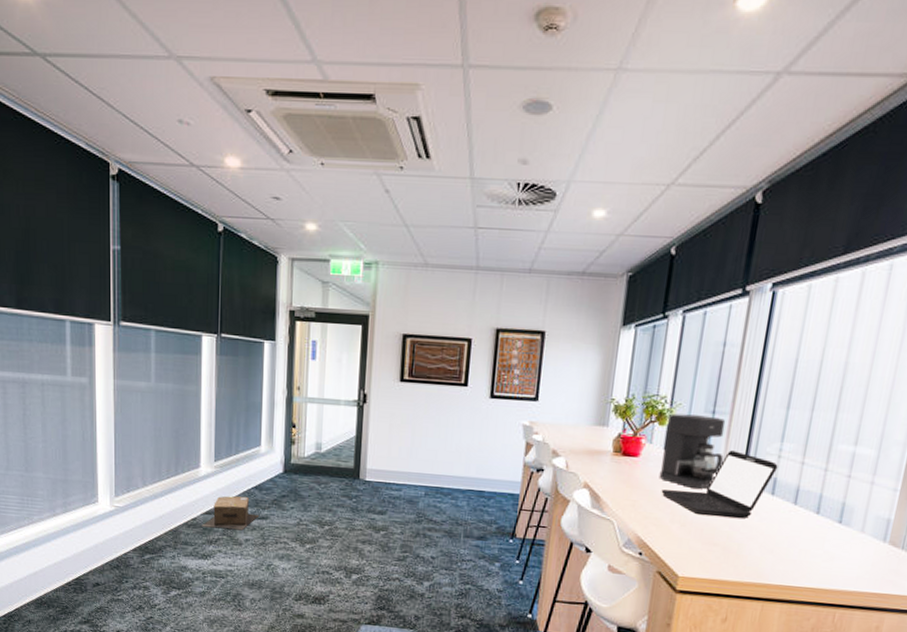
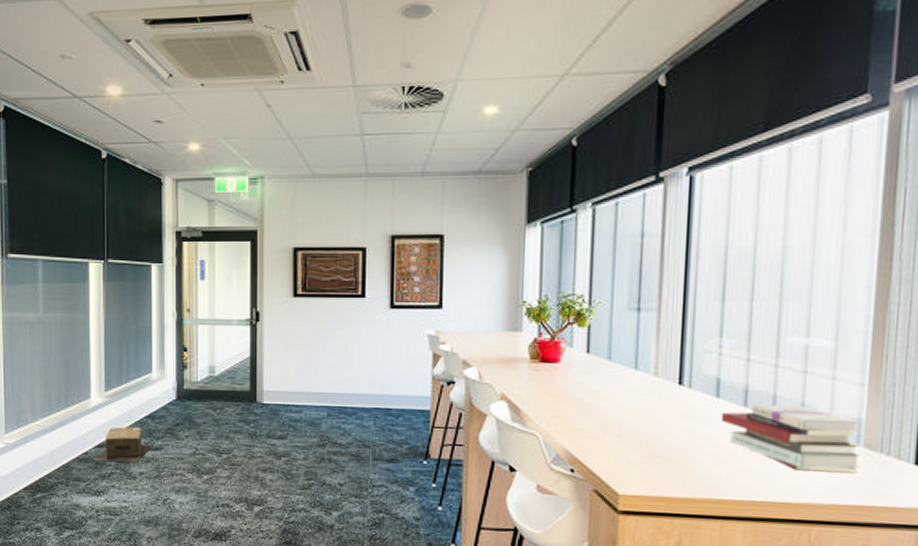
coffee maker: present [659,413,726,489] -> none [584,313,655,394]
laptop: present [661,450,778,518] -> none [589,350,720,425]
books: none [772,503,887,566] -> present [720,404,861,474]

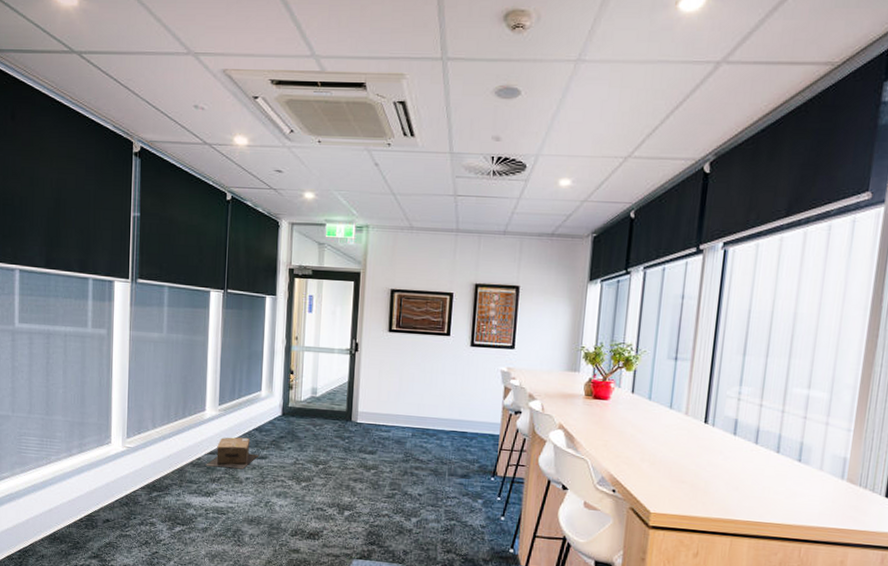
books: present [720,404,861,474] -> none [736,443,844,503]

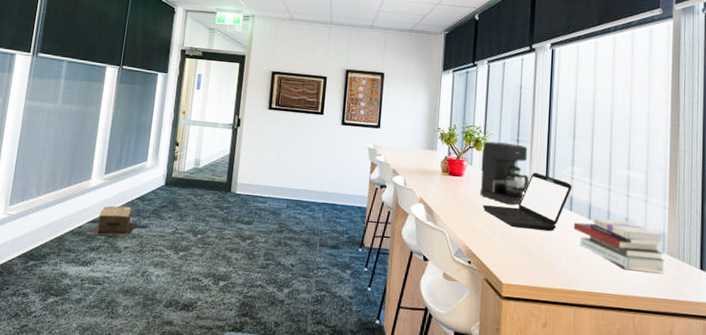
coffee maker: none [628,360,688,430] -> present [480,141,529,205]
laptop: none [631,394,738,457] -> present [482,172,572,231]
books: none [736,443,844,503] -> present [573,218,666,274]

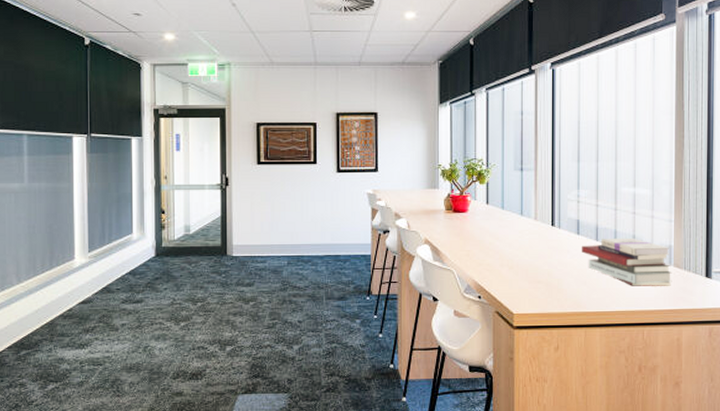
cardboard box: present [86,205,139,239] -> none [78,282,134,317]
coffee maker: present [480,141,529,205] -> none [486,173,535,235]
laptop: present [482,172,572,231] -> none [489,200,578,257]

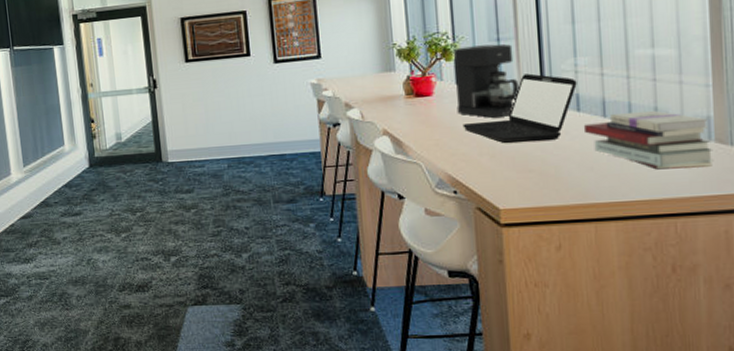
coffee maker: none [486,173,535,235] -> present [454,43,519,118]
laptop: none [489,200,578,257] -> present [462,73,577,143]

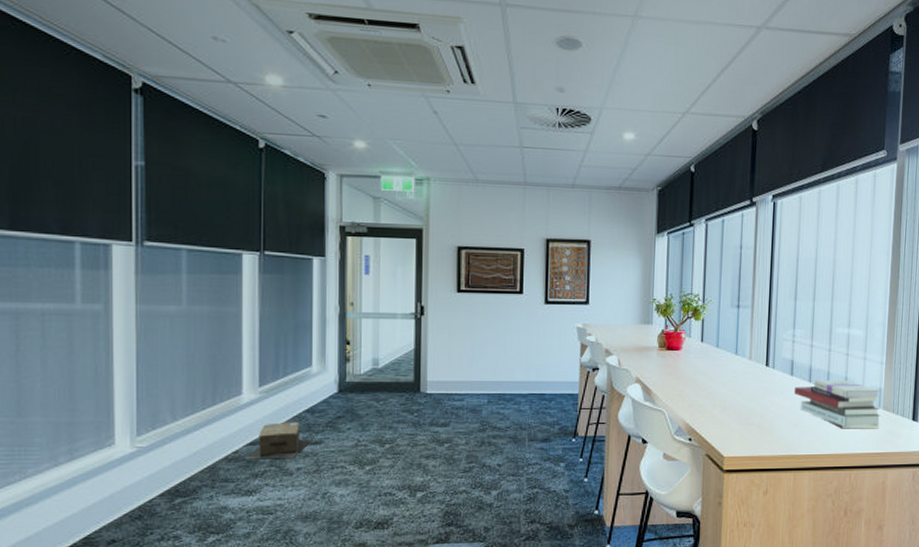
cardboard box: none [20,195,72,232] -> present [245,421,311,460]
coffee maker: present [454,43,519,118] -> none [699,309,750,375]
laptop: present [462,73,577,143] -> none [702,339,793,398]

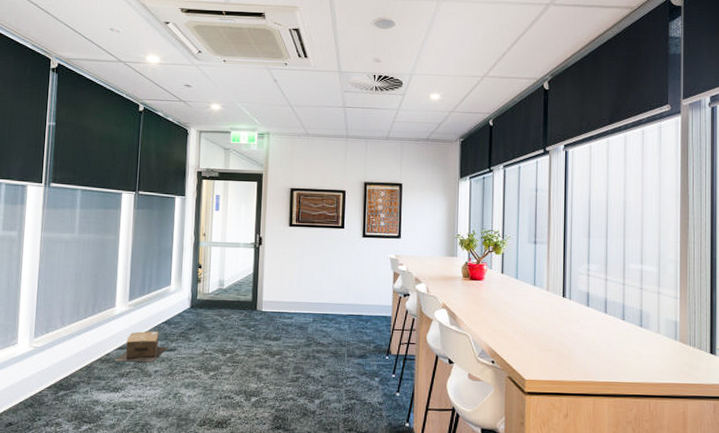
books: present [794,379,881,429] -> none [590,311,678,360]

